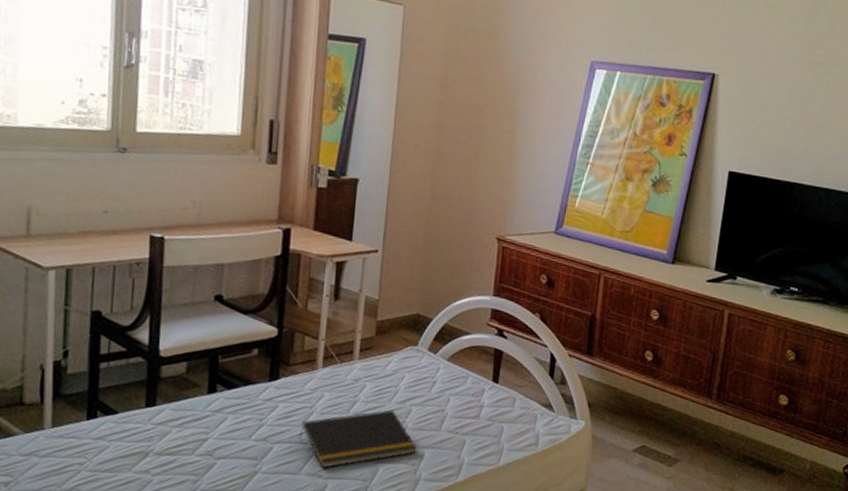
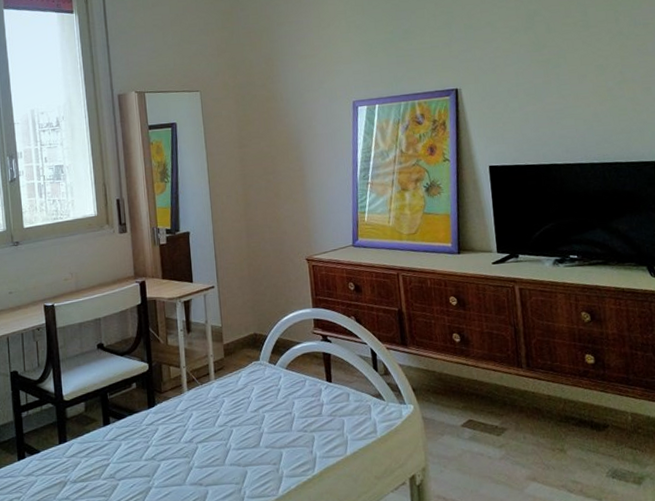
notepad: present [299,410,418,468] -> none [179,418,276,477]

